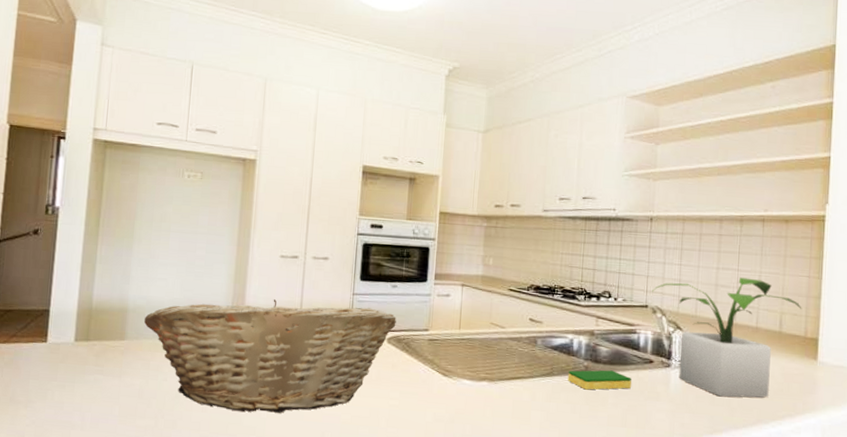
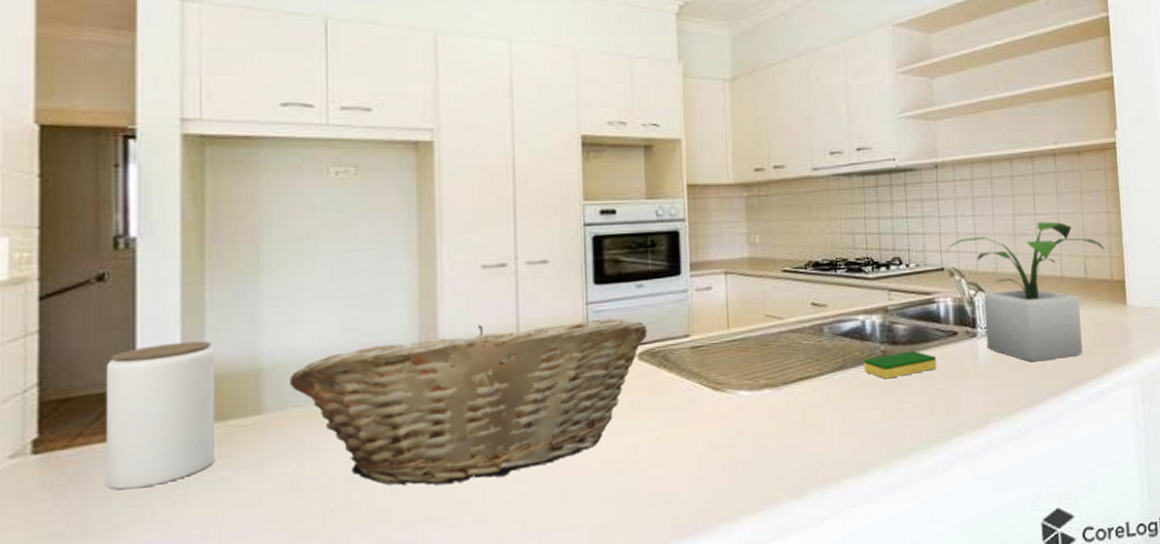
jar: none [27,282,100,378] -> present [107,340,216,490]

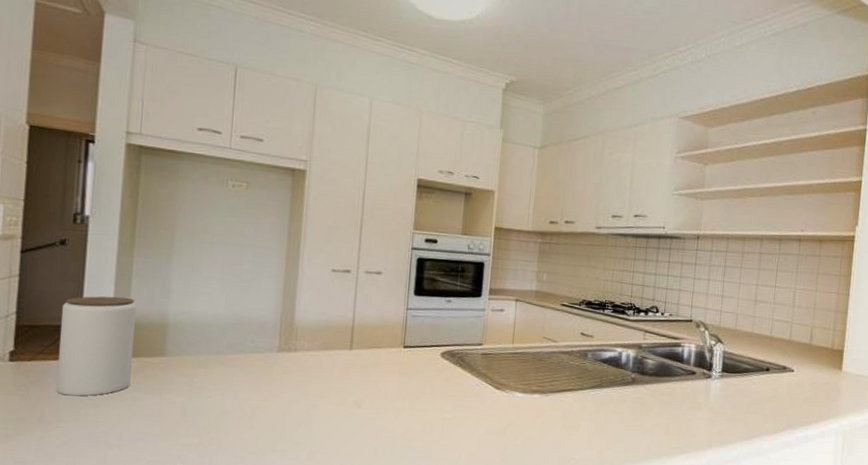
fruit basket: present [290,318,647,485] -> none [186,314,451,428]
dish sponge: present [863,351,936,379] -> none [616,381,675,401]
potted plant: present [946,221,1105,362] -> none [696,293,831,406]

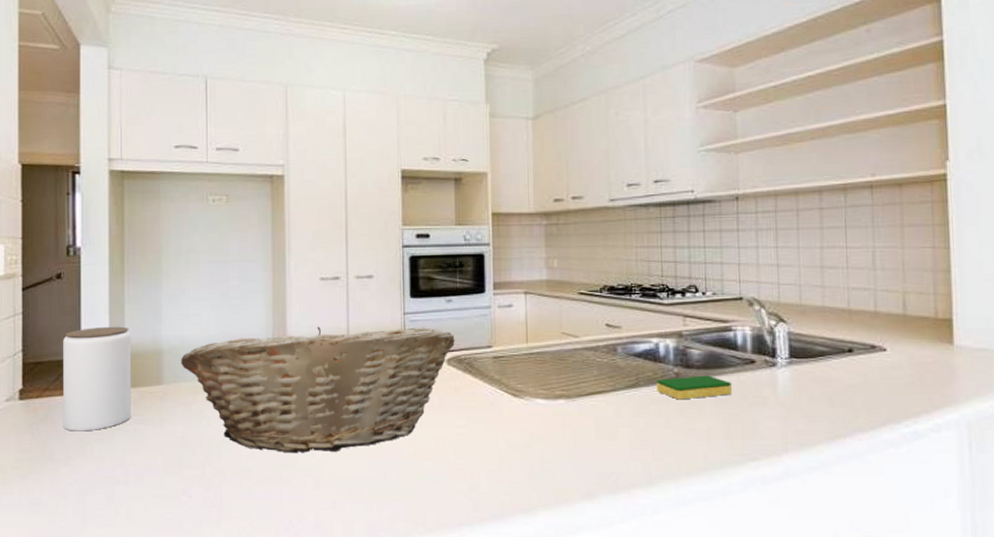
fruit basket: none [186,314,451,428] -> present [181,327,455,454]
dish sponge: none [616,381,675,401] -> present [656,375,732,400]

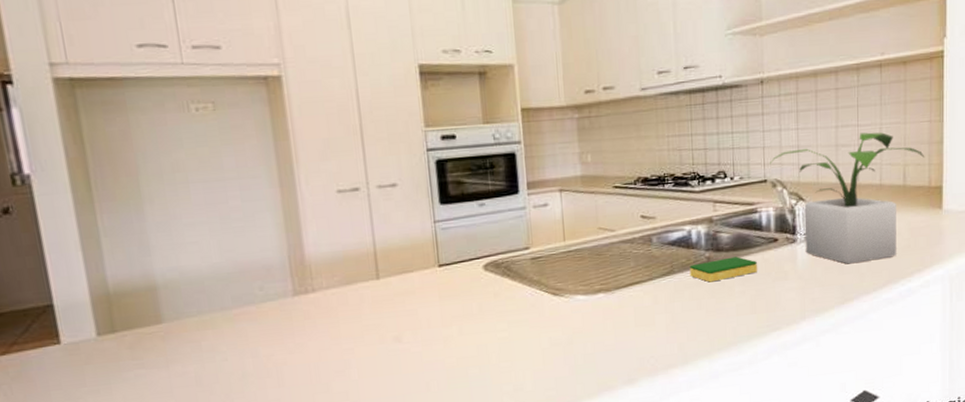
jar: present [63,326,132,432] -> none [25,263,130,387]
fruit basket: present [181,327,455,454] -> none [181,234,491,380]
potted plant: none [746,255,929,396] -> present [770,132,925,264]

